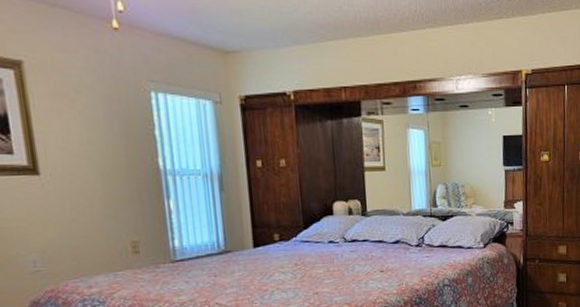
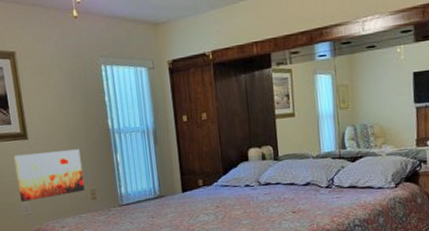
wall art: none [16,191,123,255] -> present [13,149,85,202]

